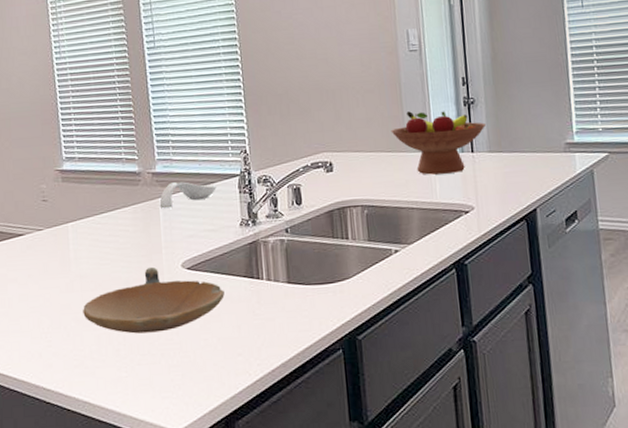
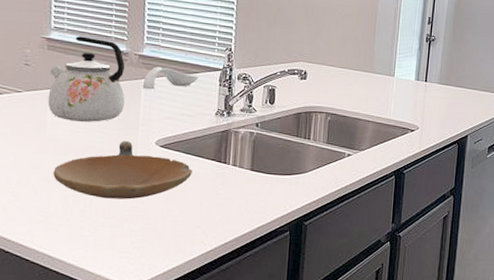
kettle: none [67,162,144,254] -> present [47,36,125,122]
fruit bowl: present [391,111,487,175] -> none [361,38,441,97]

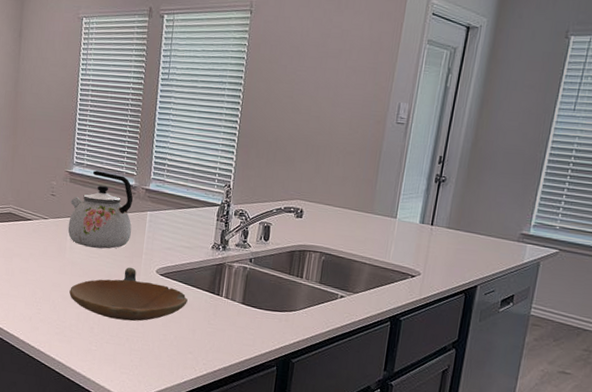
spoon rest: present [142,67,199,90] -> none [147,200,198,222]

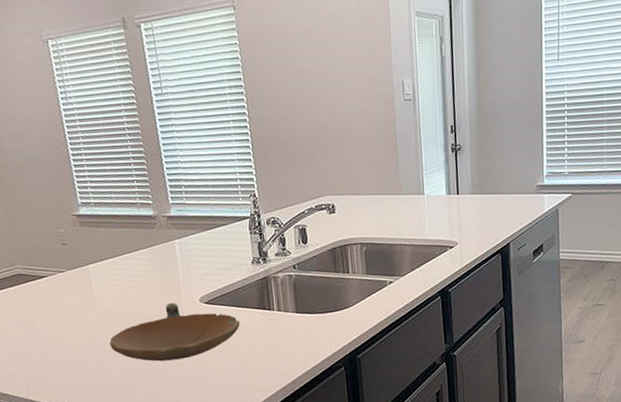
kettle: present [68,170,134,249] -> none [86,207,163,292]

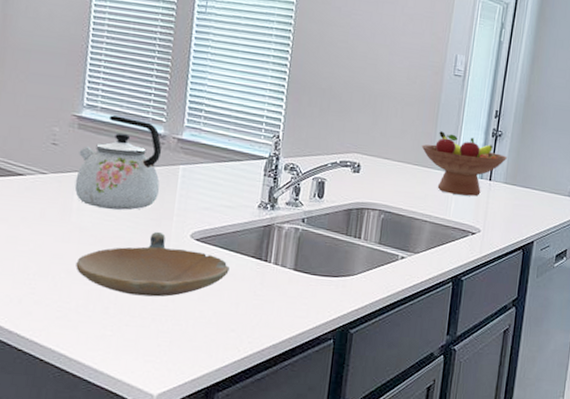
kettle: none [86,207,163,292] -> present [74,115,162,210]
fruit bowl: none [387,157,471,215] -> present [421,131,508,197]

